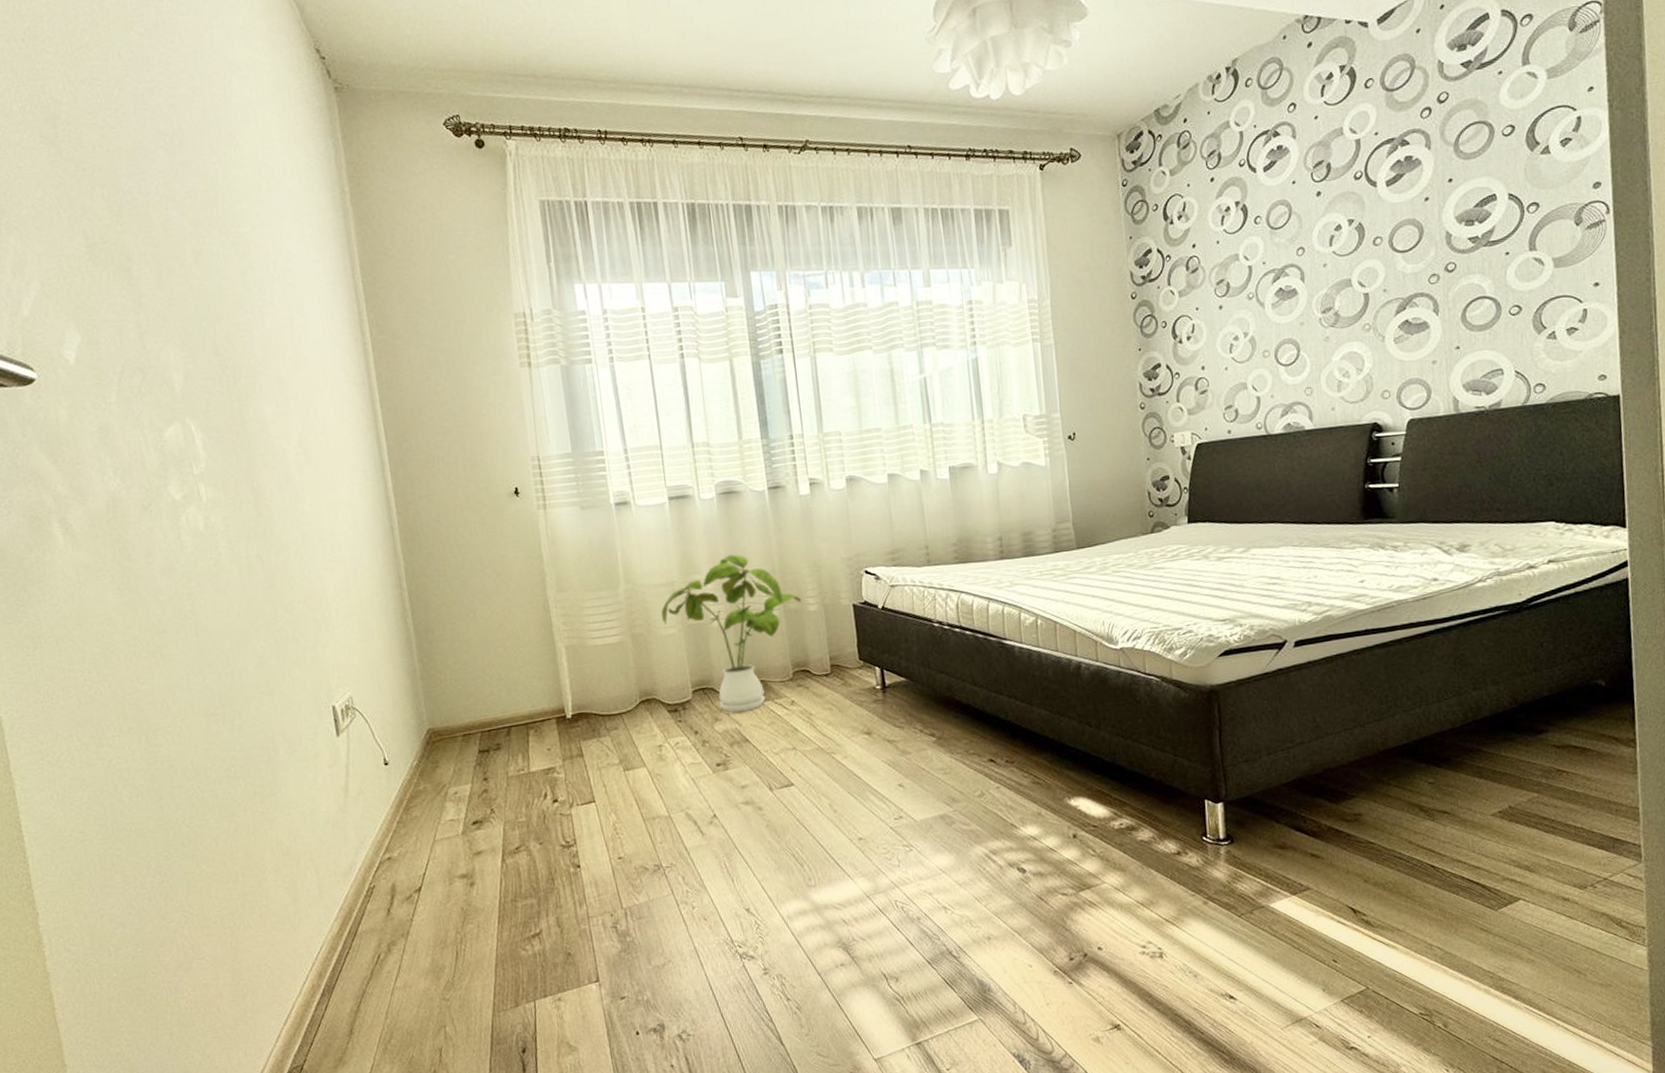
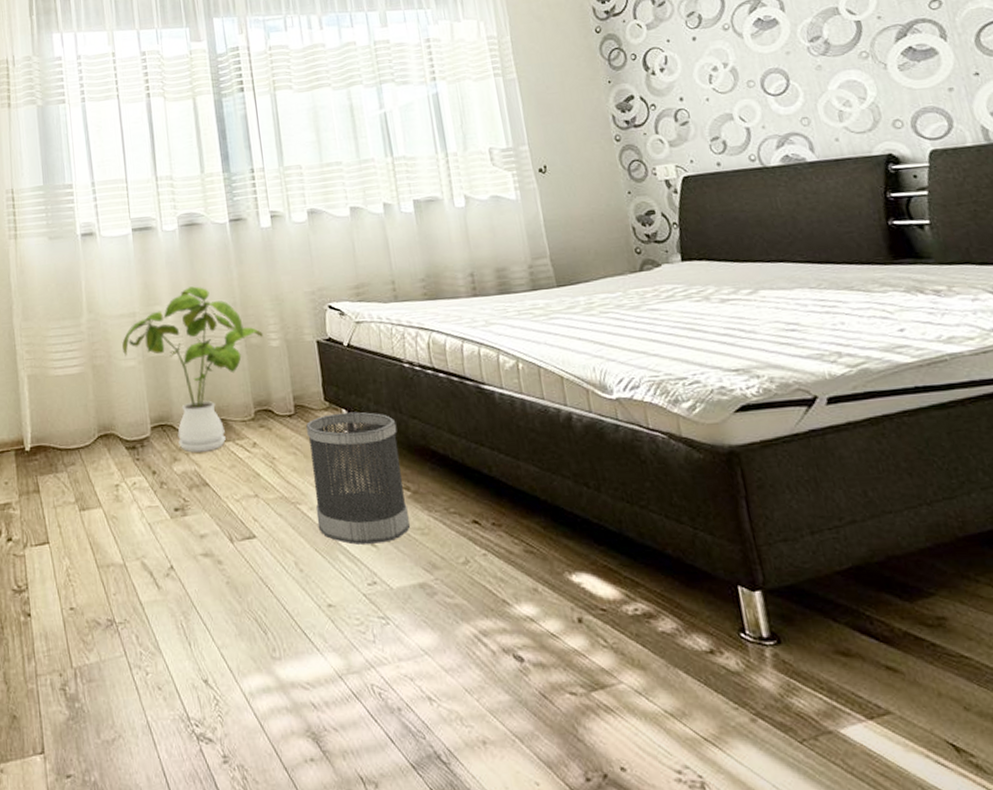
wastebasket: none [841,669,934,786] -> present [306,412,410,545]

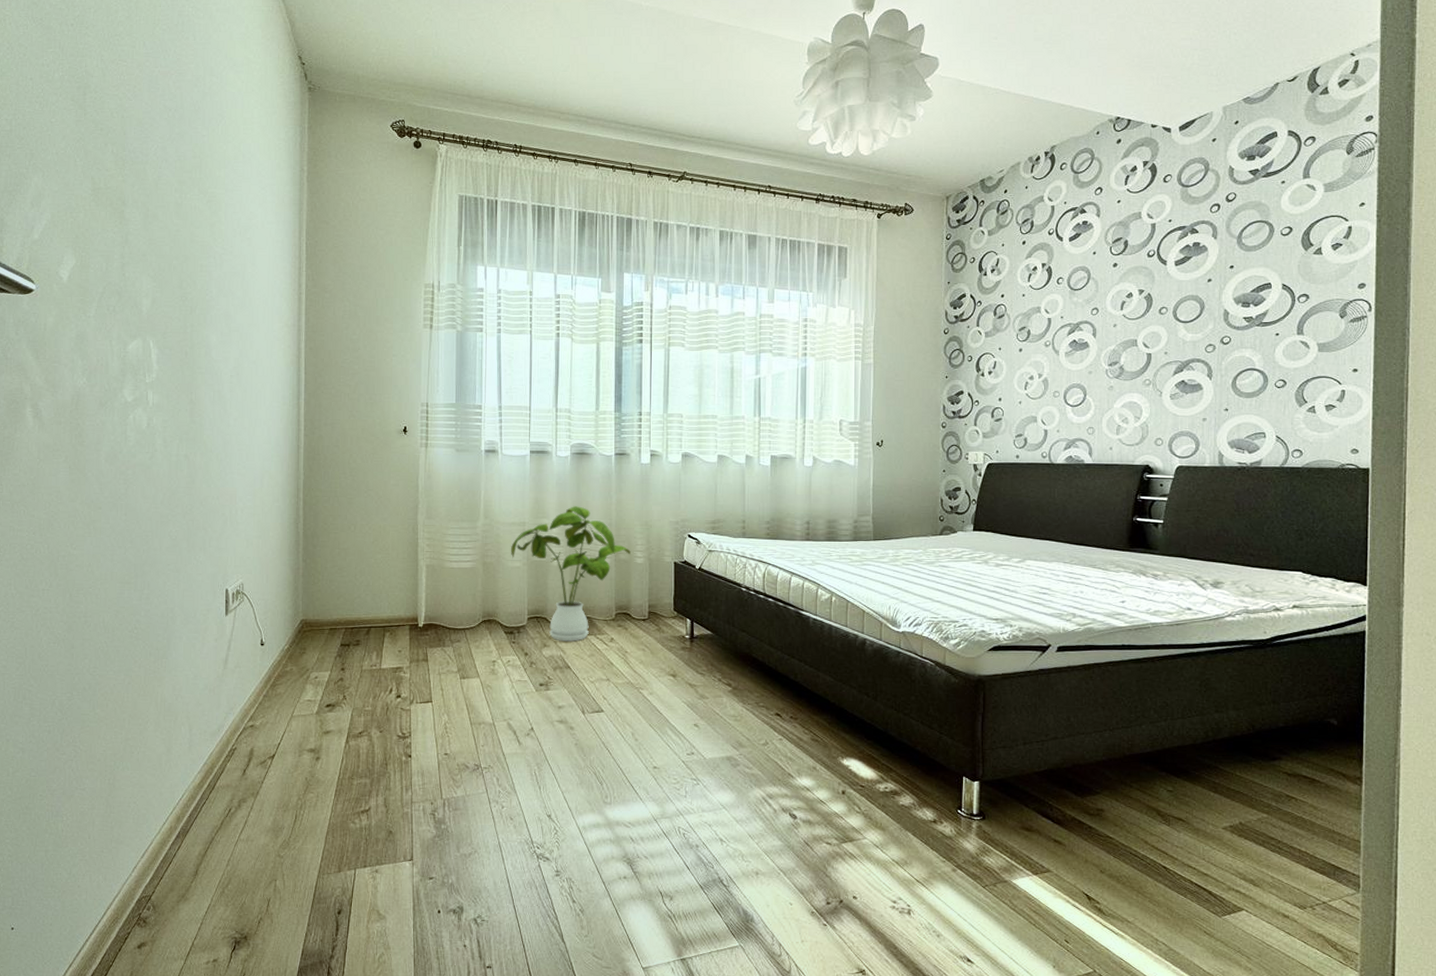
wastebasket: present [306,412,410,545] -> none [654,621,728,724]

